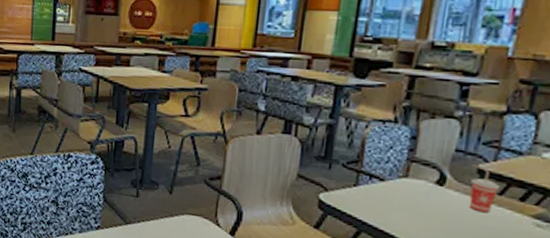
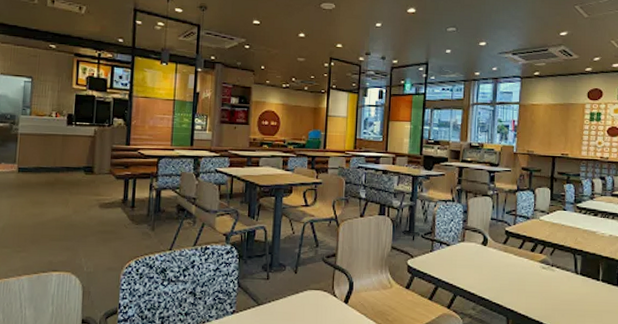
beverage cup: present [469,164,500,214] -> none [501,228,519,263]

